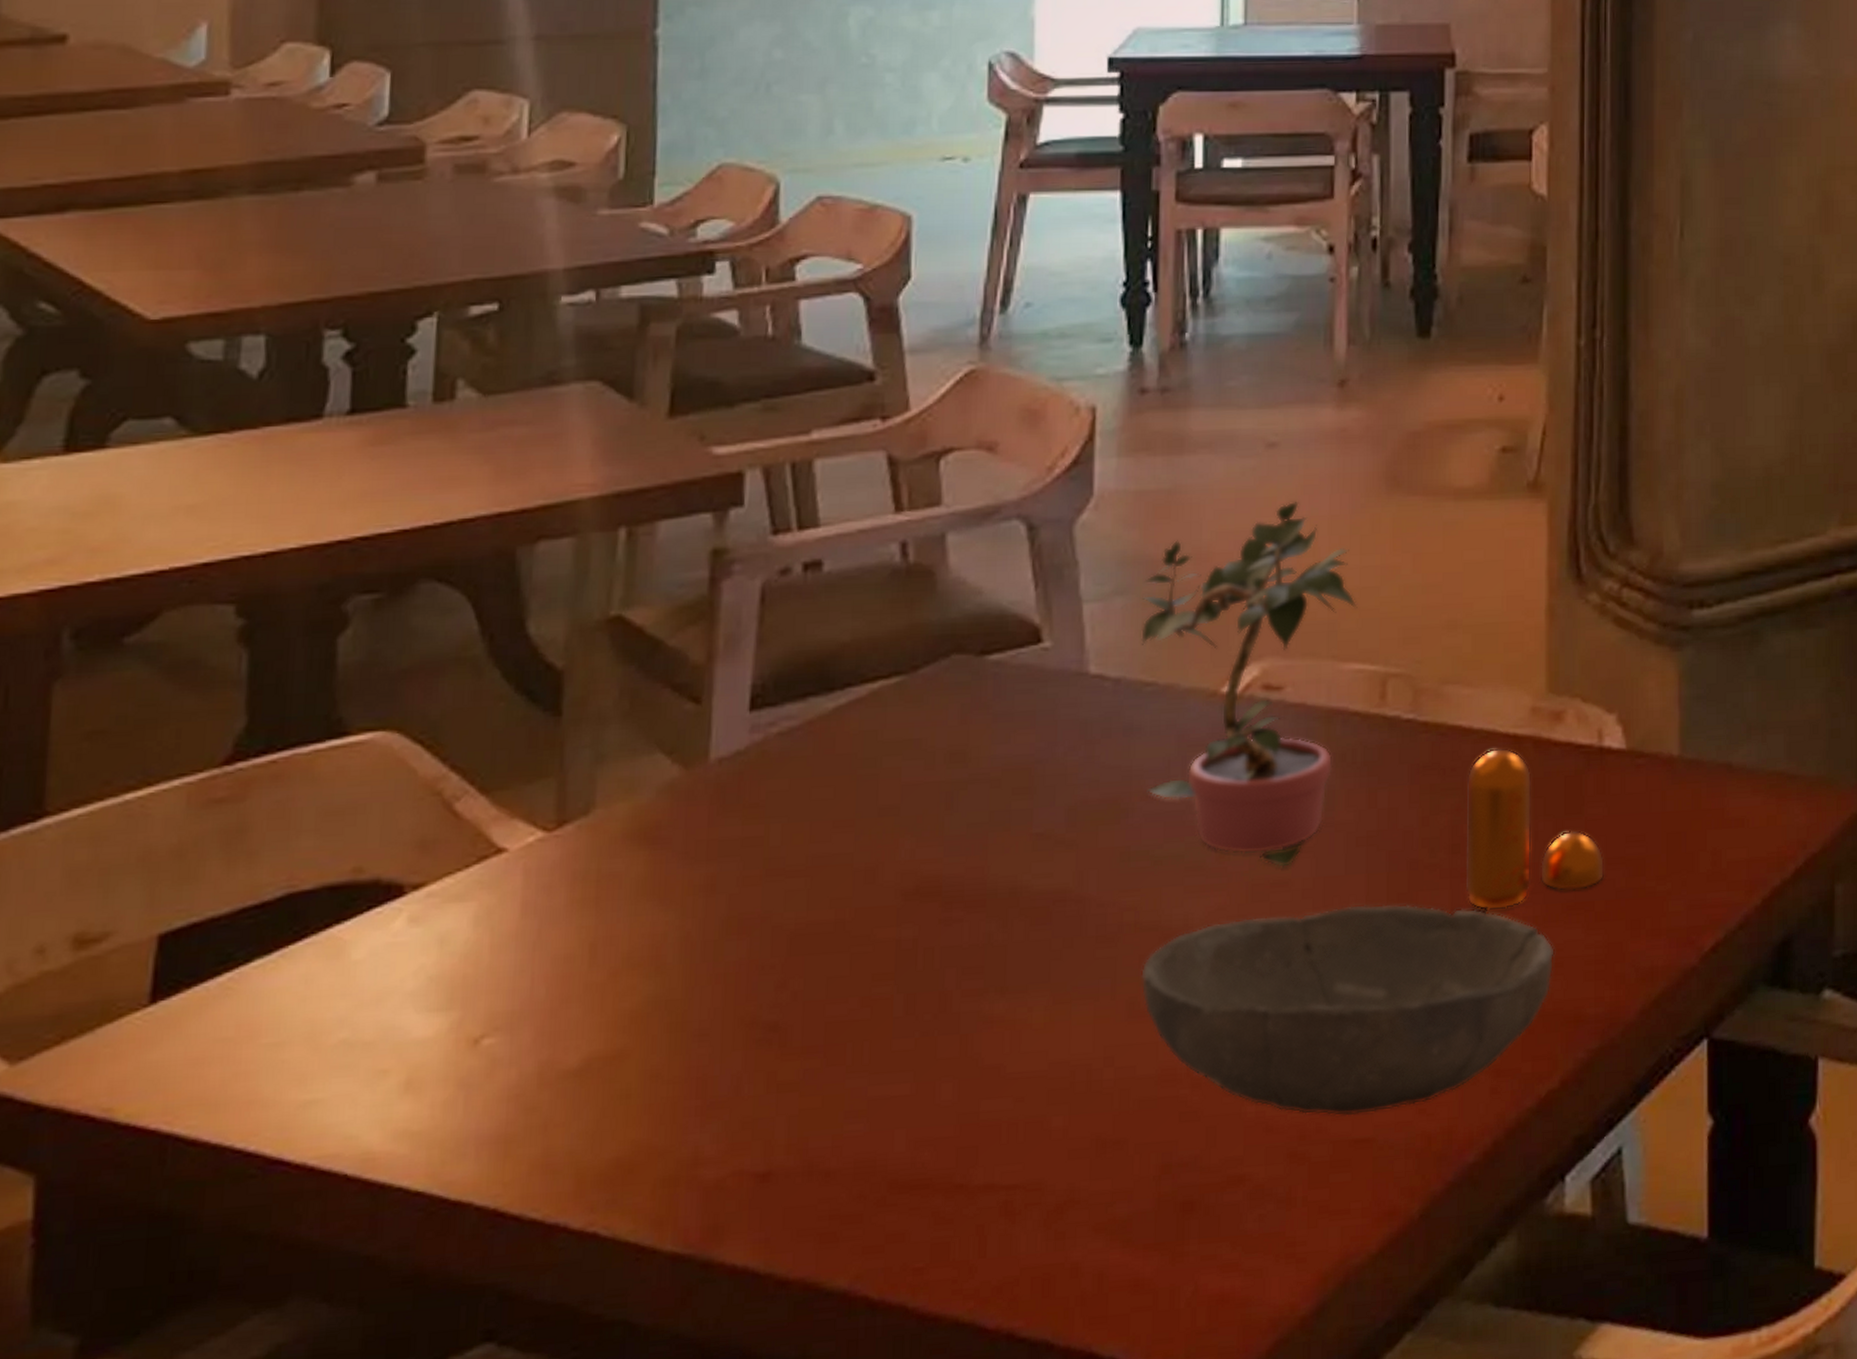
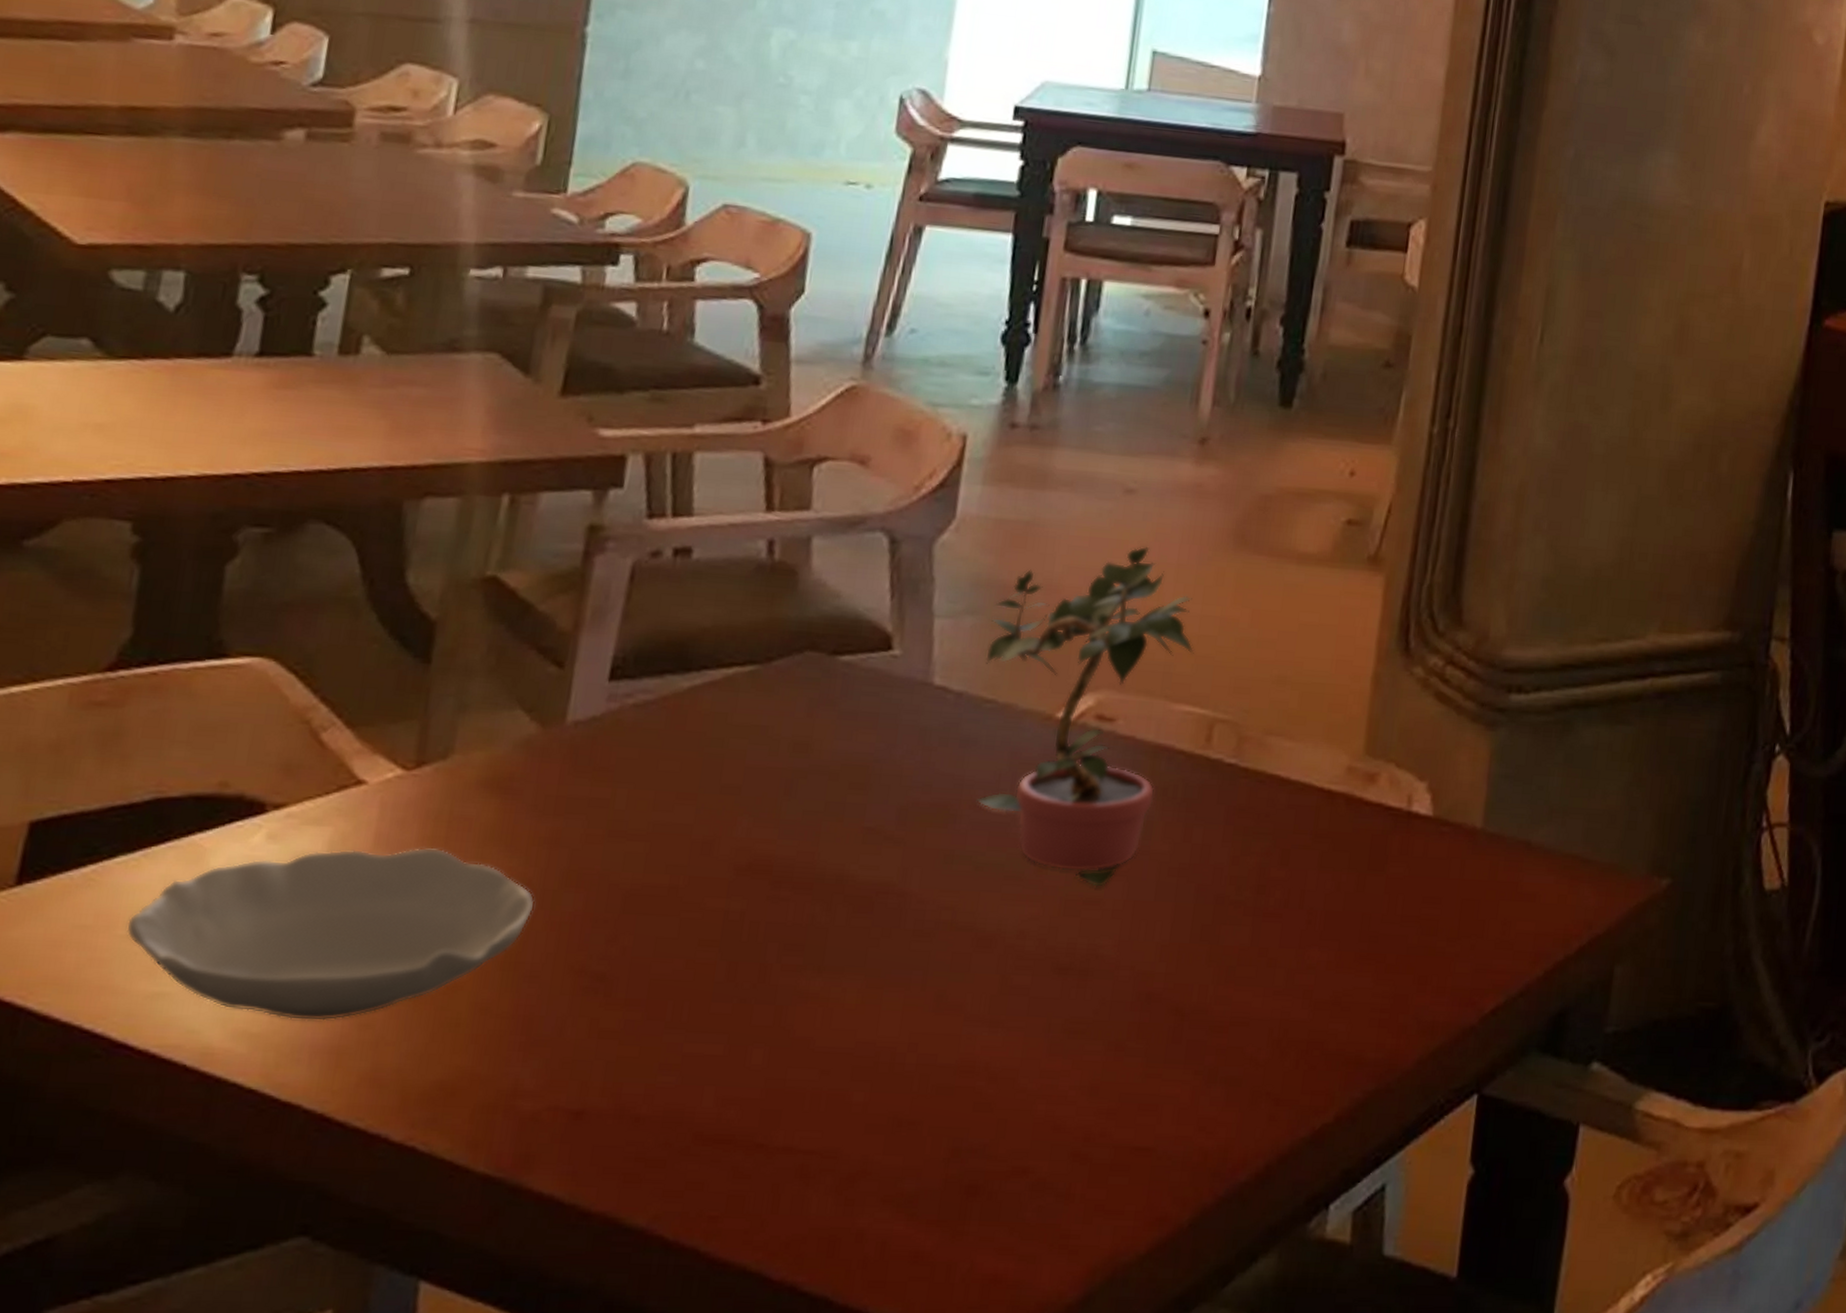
bowl: none [269,910,697,1113] -> present [126,847,536,1022]
bowl: present [1141,903,1555,1117] -> none [950,930,1344,1126]
pepper shaker: present [1465,748,1605,911] -> none [1266,800,1400,952]

